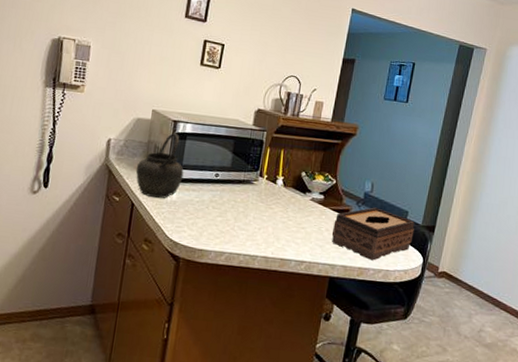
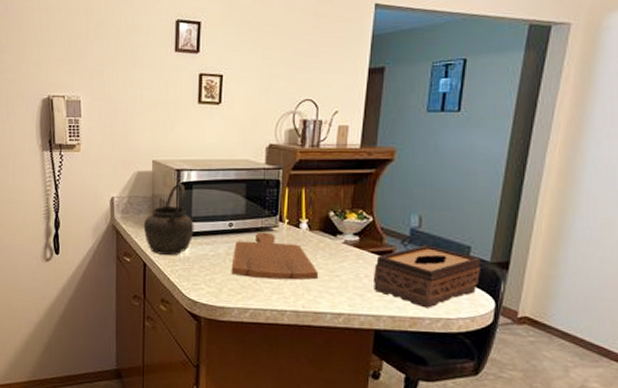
cutting board: none [212,184,289,230] -> present [231,232,319,280]

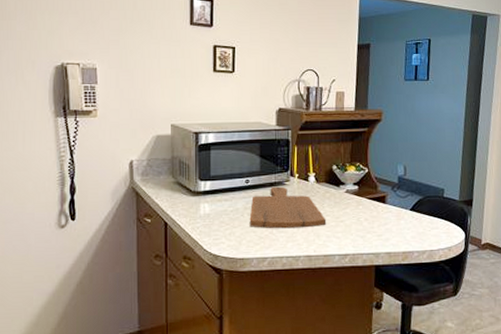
kettle: present [143,183,194,255] -> none [163,145,213,213]
tissue box: present [372,245,481,308] -> none [371,190,453,243]

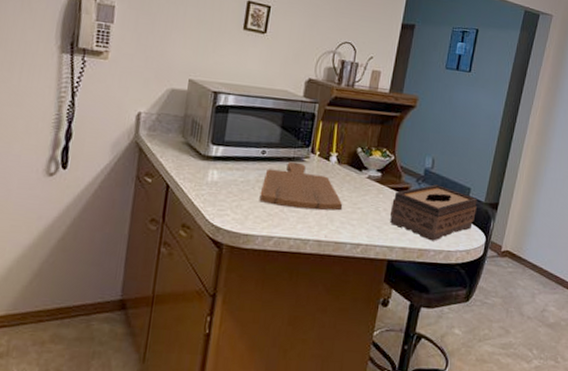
tissue box: none [371,190,453,243] -> present [389,184,477,241]

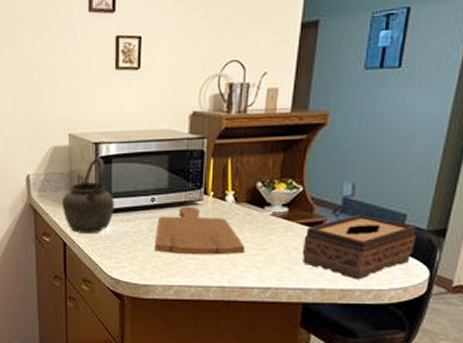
kettle: none [170,105,226,179] -> present [61,157,115,233]

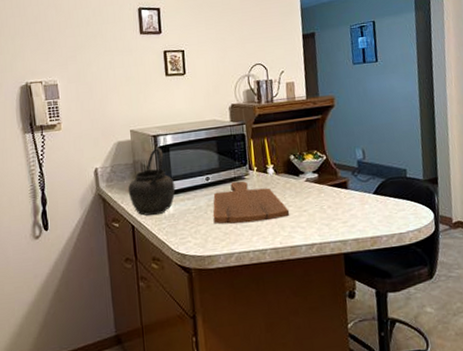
tissue box: present [301,214,416,280] -> none [334,173,418,227]

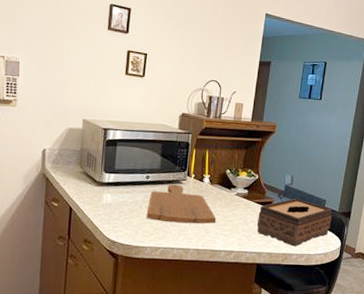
kettle: present [128,147,176,216] -> none [71,140,117,201]
tissue box: none [334,173,418,227] -> present [256,198,332,247]

